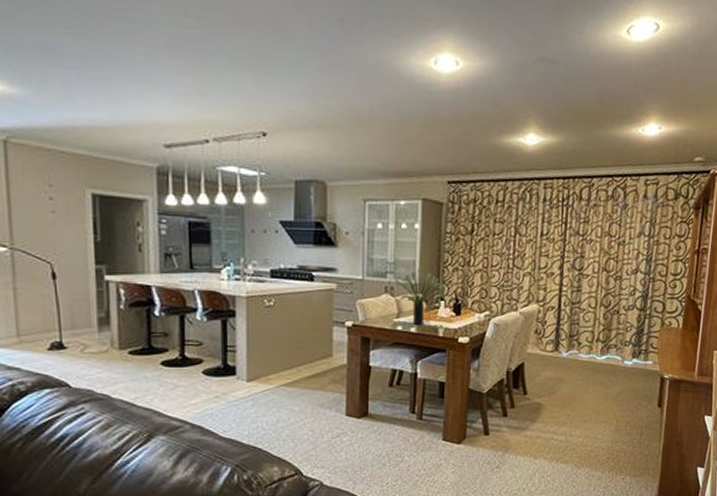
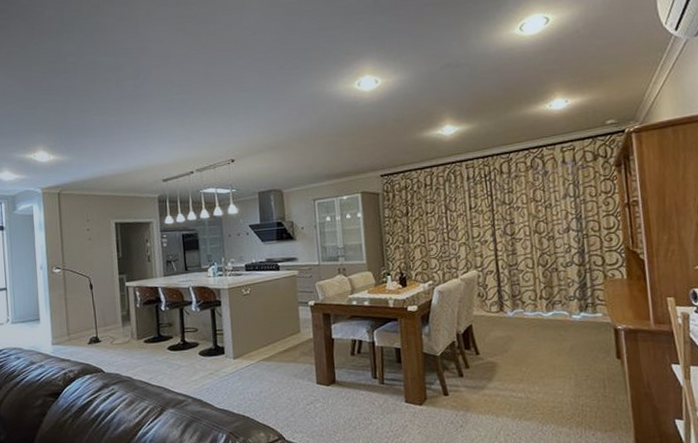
flower arrangement: present [395,270,447,326] -> none [346,251,391,300]

